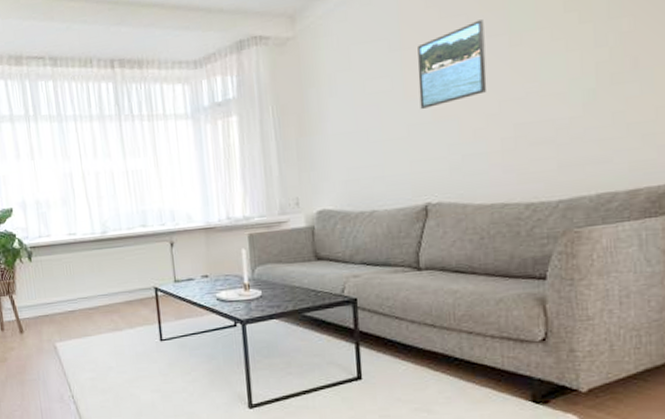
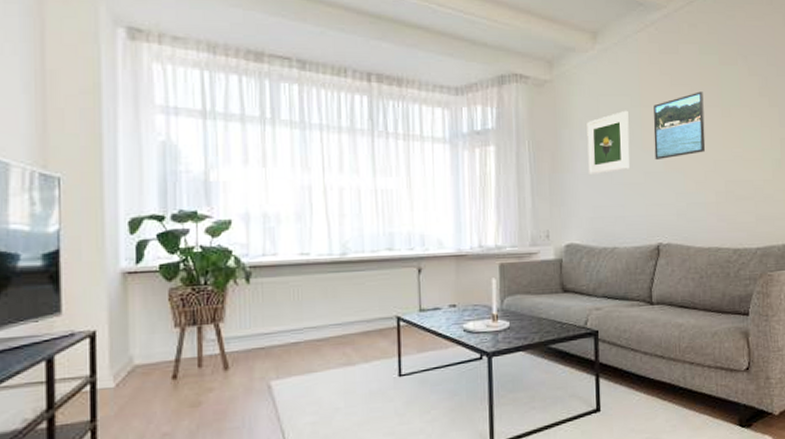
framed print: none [336,56,389,136] -> present [587,110,630,176]

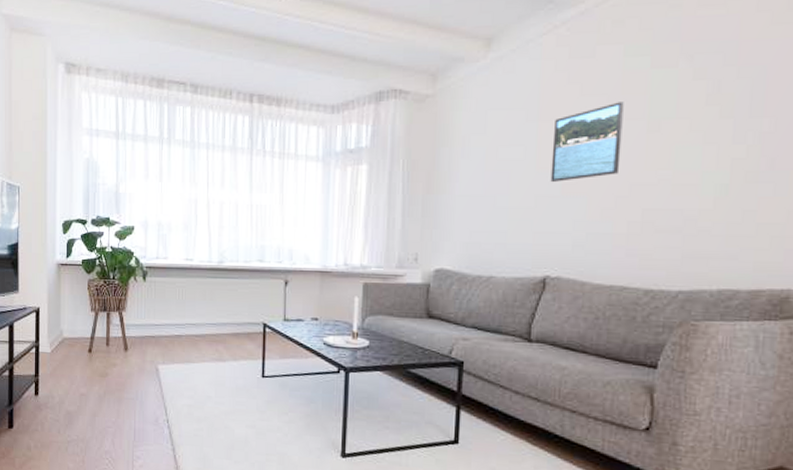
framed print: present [587,110,630,176] -> none [468,125,522,198]

